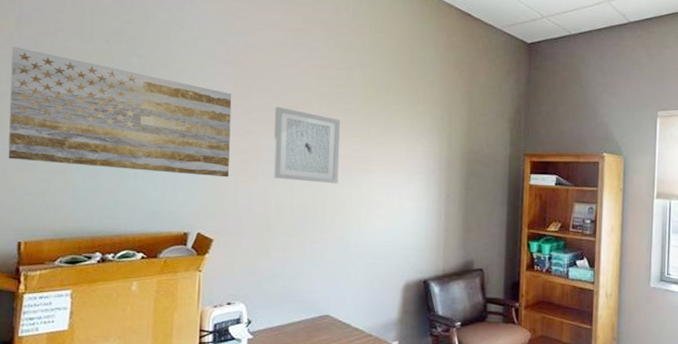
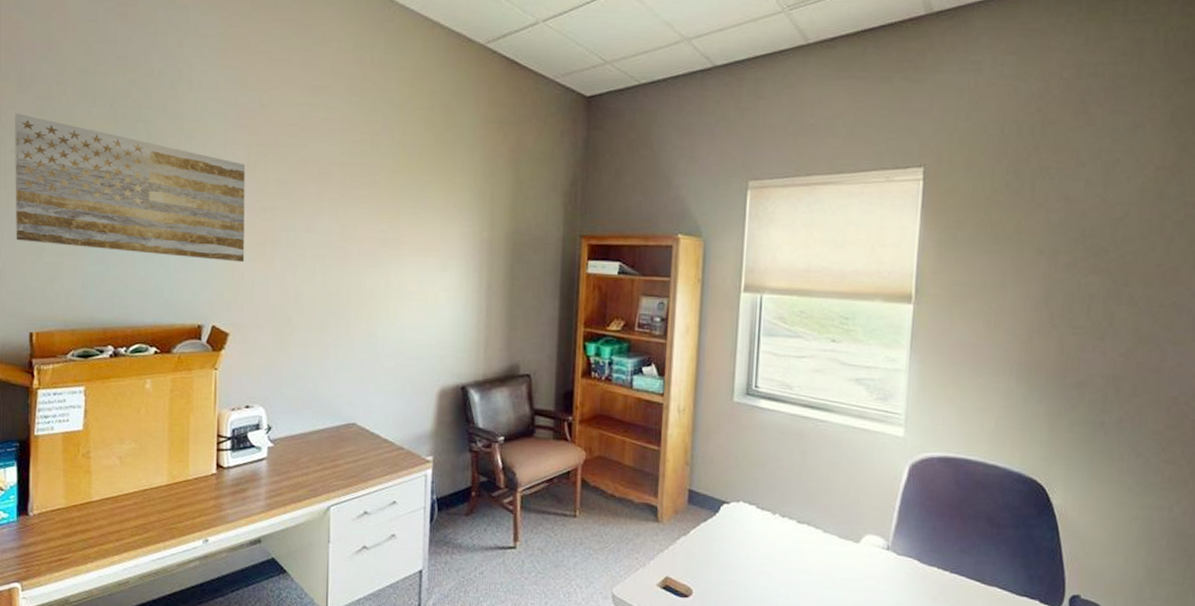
wall art: present [273,106,341,184] -> none [292,178,366,271]

